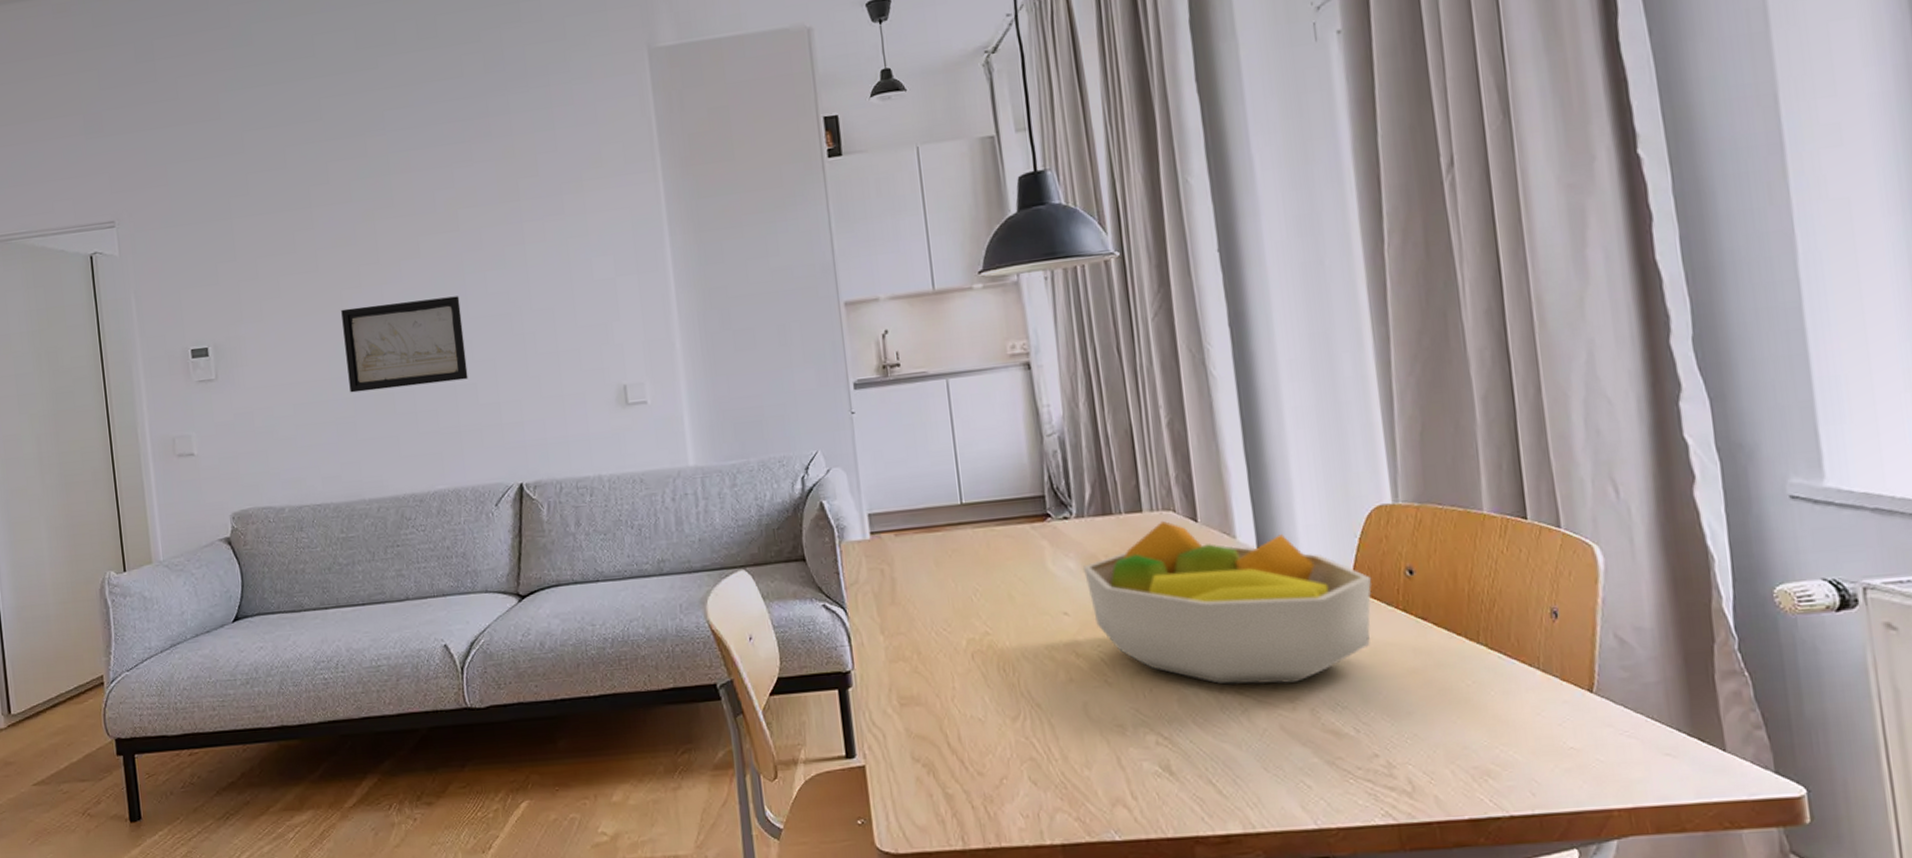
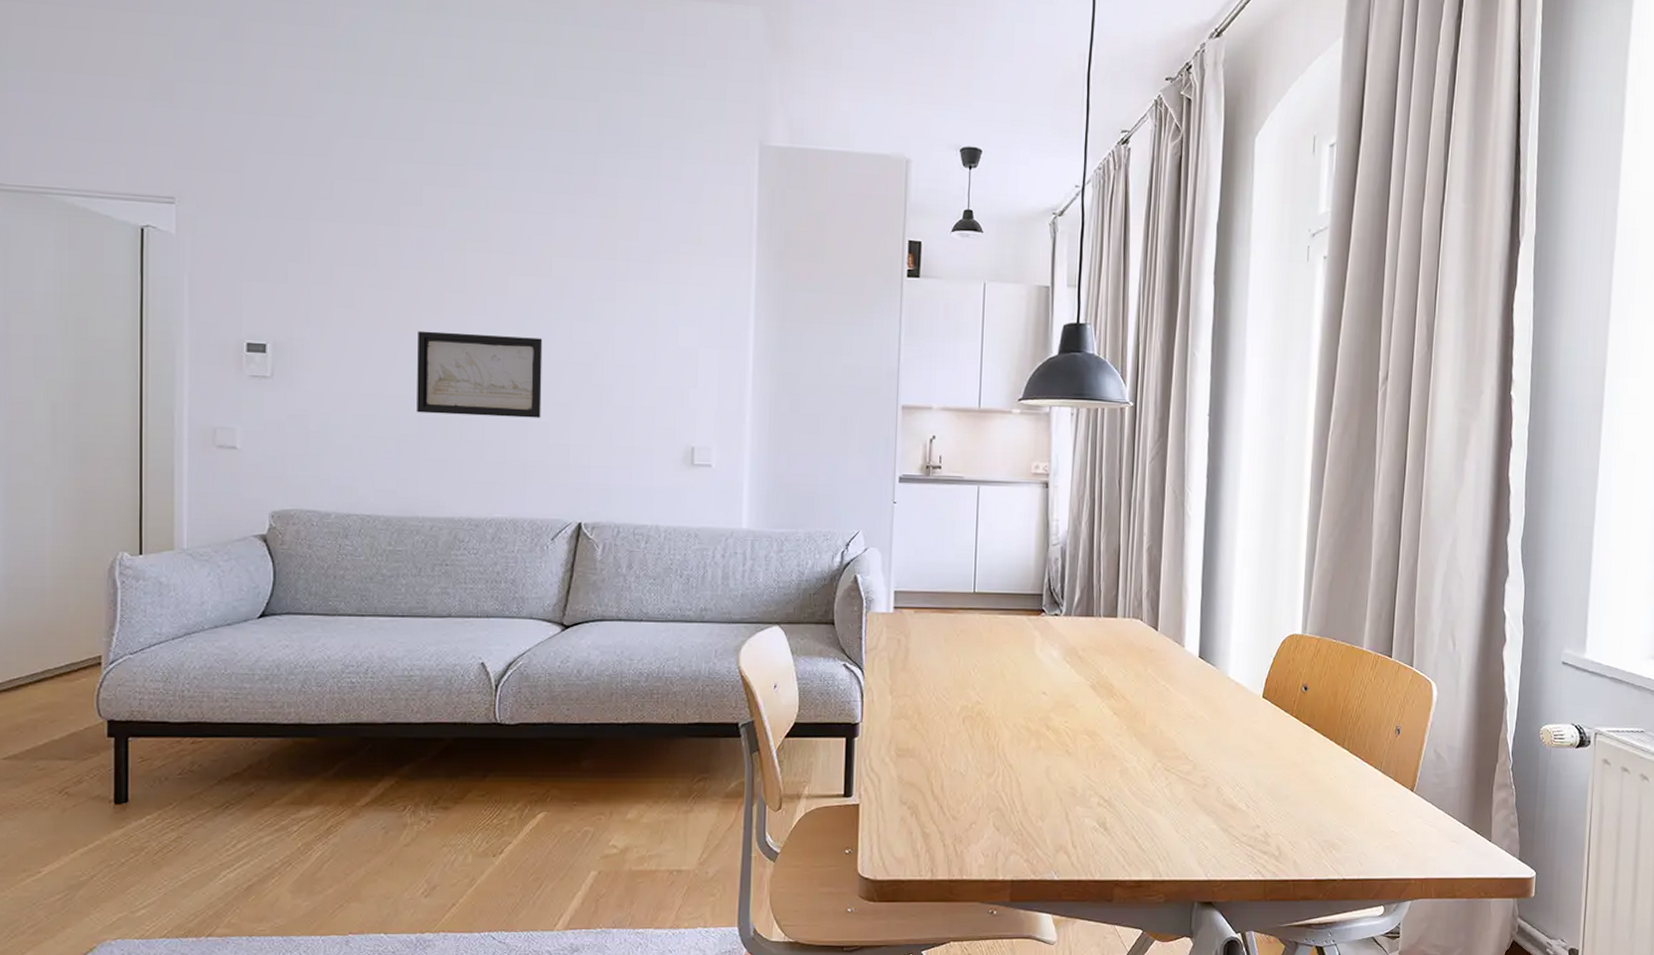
fruit bowl: present [1083,520,1372,685] -> none [1064,626,1278,765]

